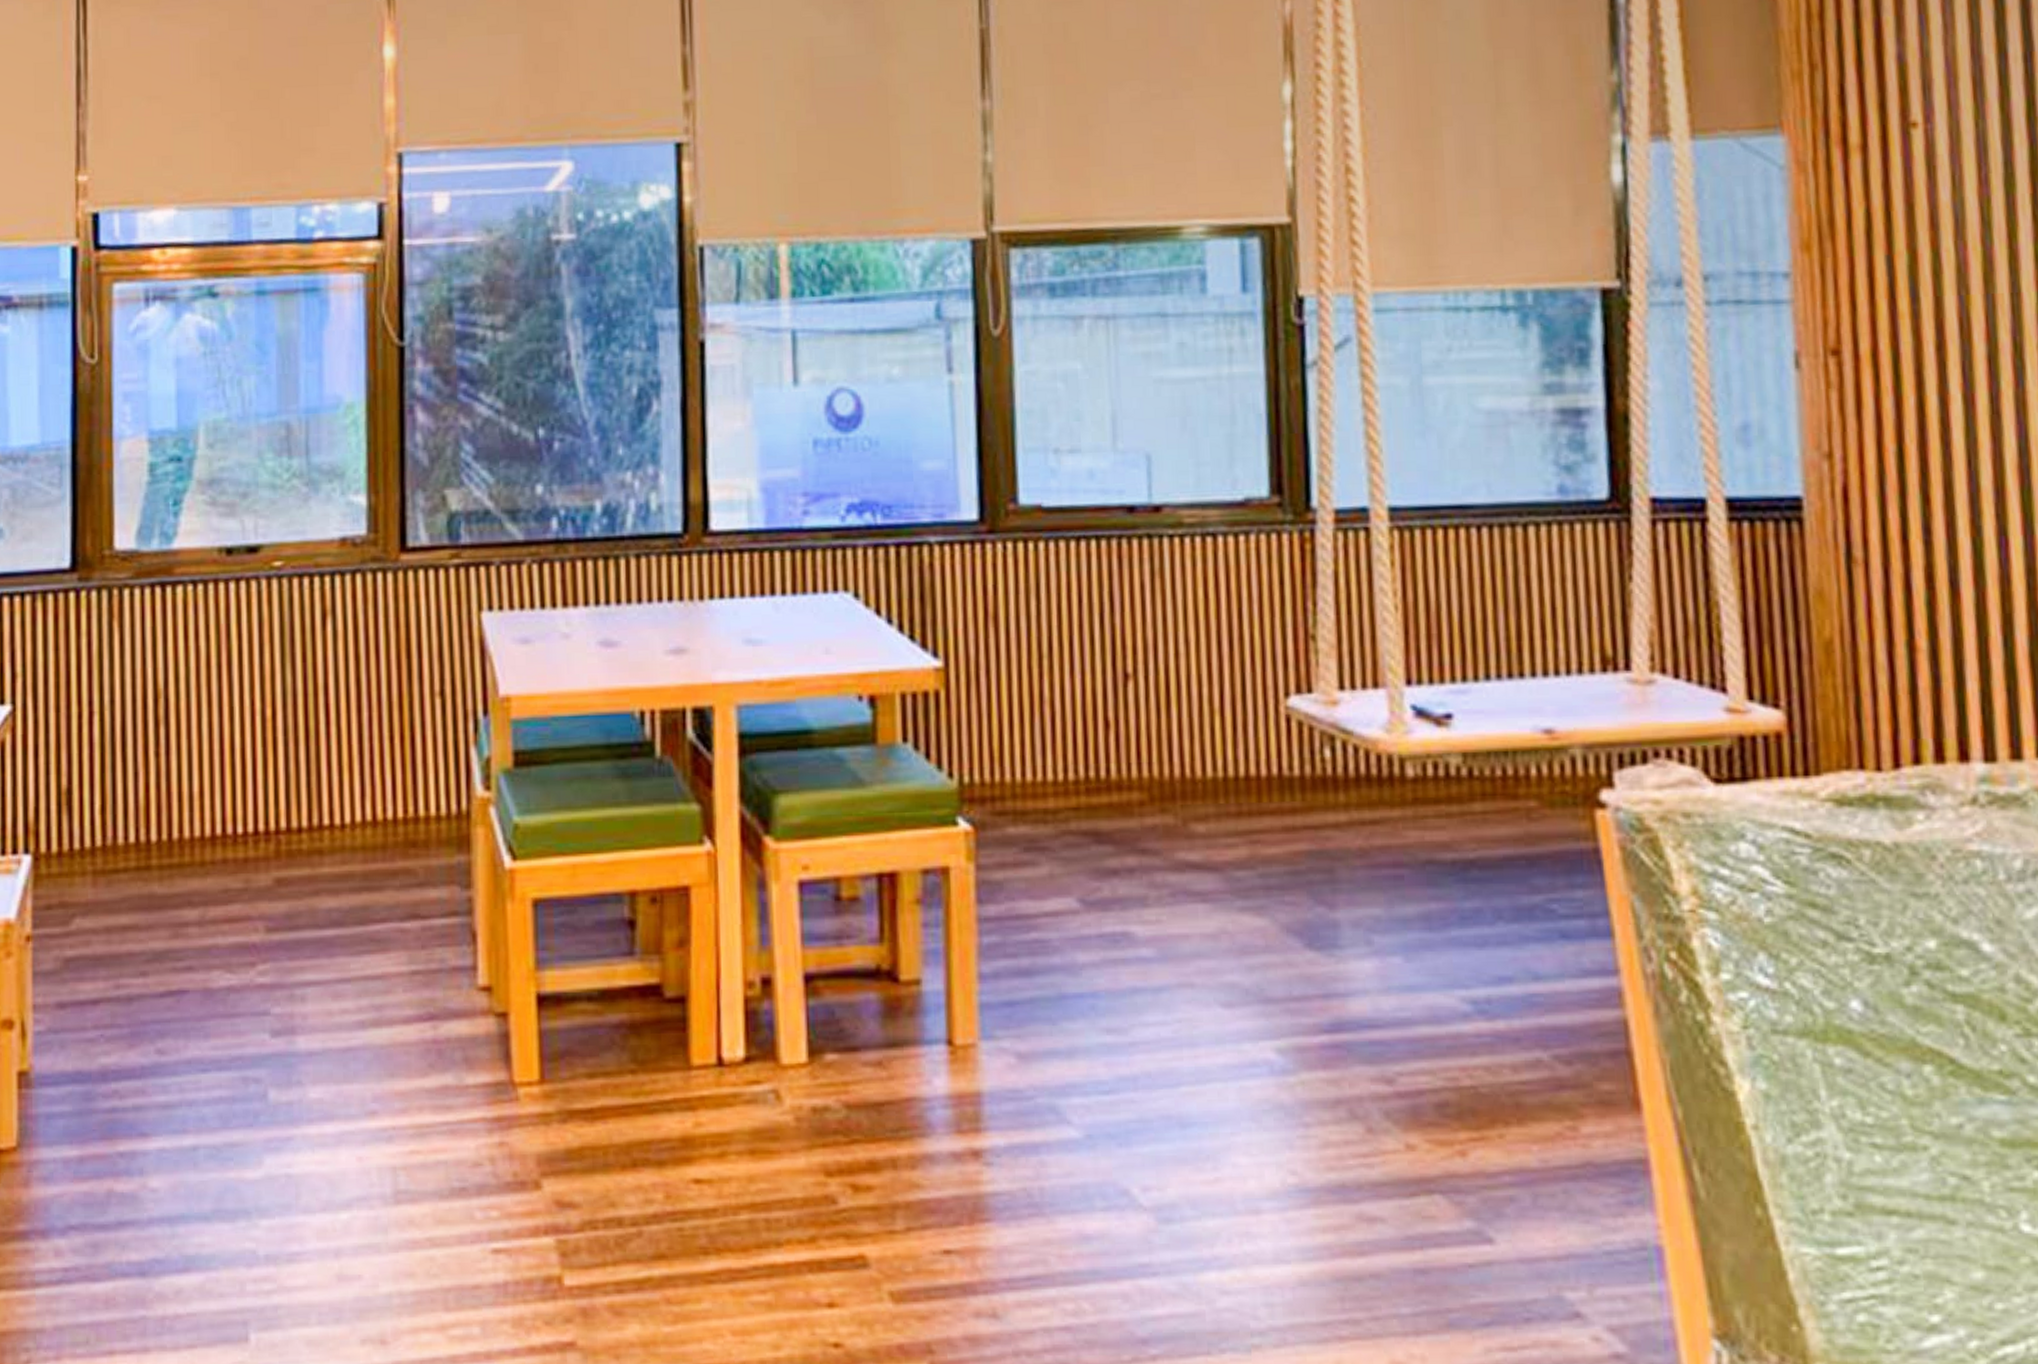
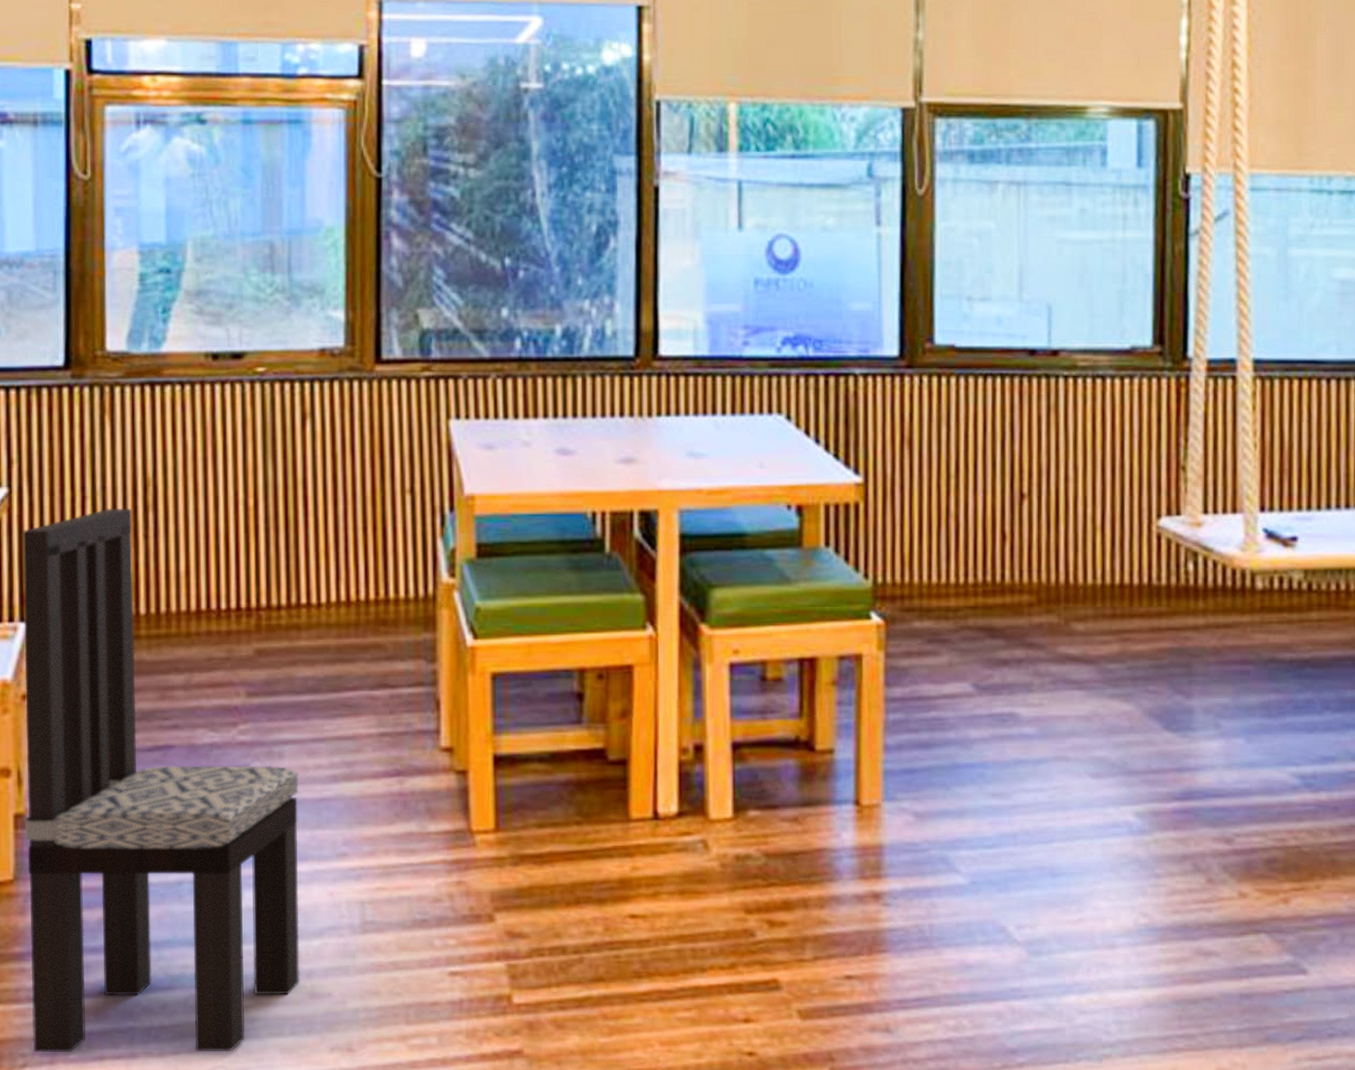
dining chair: none [26,723,327,1346] -> present [22,508,300,1052]

